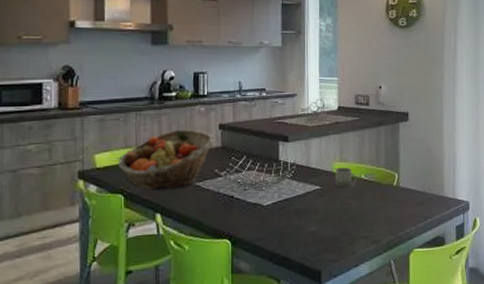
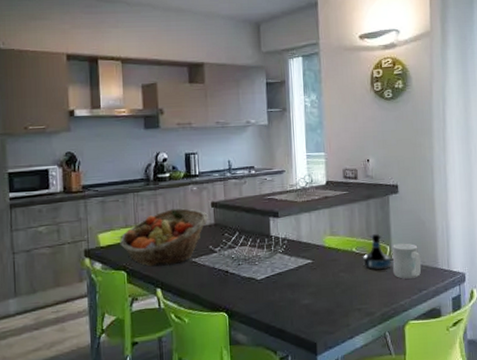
cup: present [335,167,356,188] -> none [326,241,348,262]
tequila bottle: none [370,160,399,198] -> present [362,233,391,271]
mug: none [400,170,428,207] -> present [392,243,422,279]

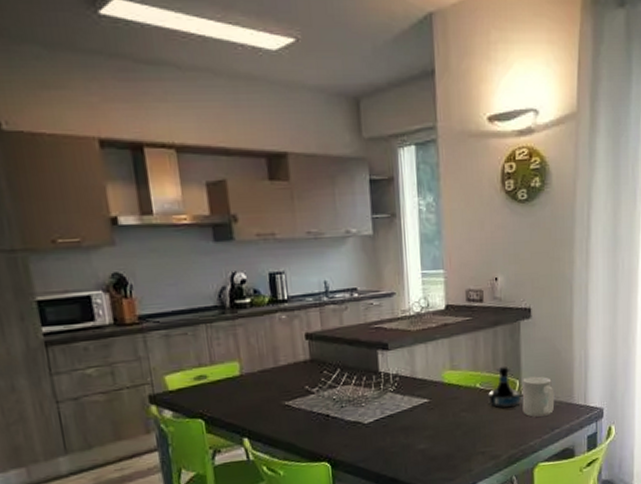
fruit basket: present [120,208,208,267] -> none [192,341,302,413]

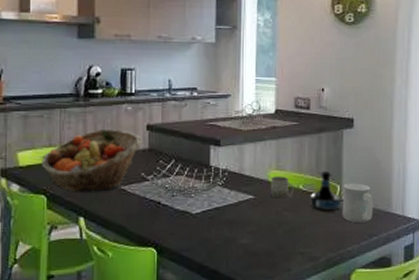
fruit basket: none [192,341,302,413] -> present [41,129,142,192]
cup: none [445,376,471,400] -> present [270,176,294,199]

